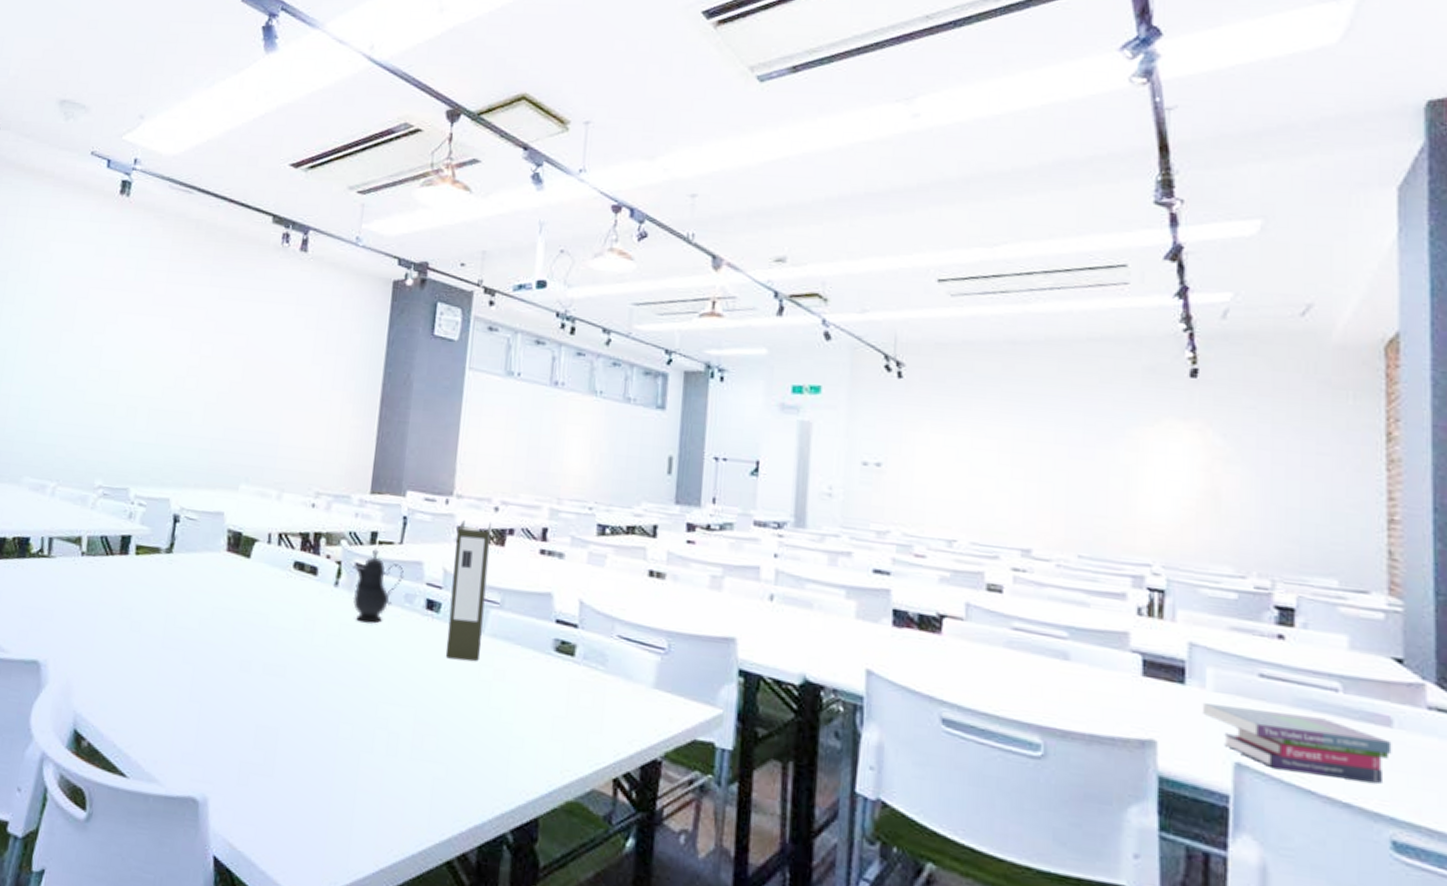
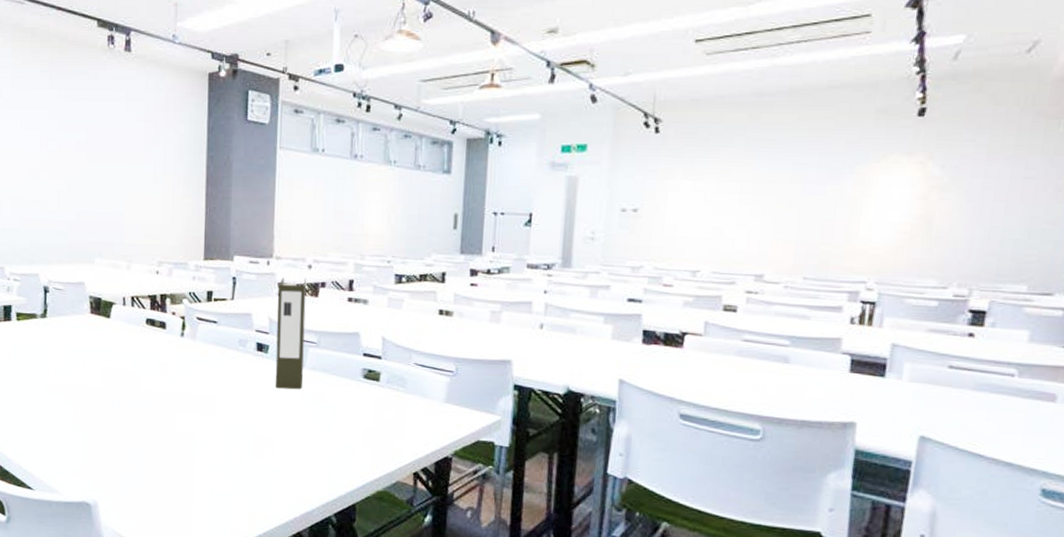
coffeepot: present [352,549,404,624] -> none [193,305,236,364]
books: present [1202,703,1392,784] -> none [896,391,1054,446]

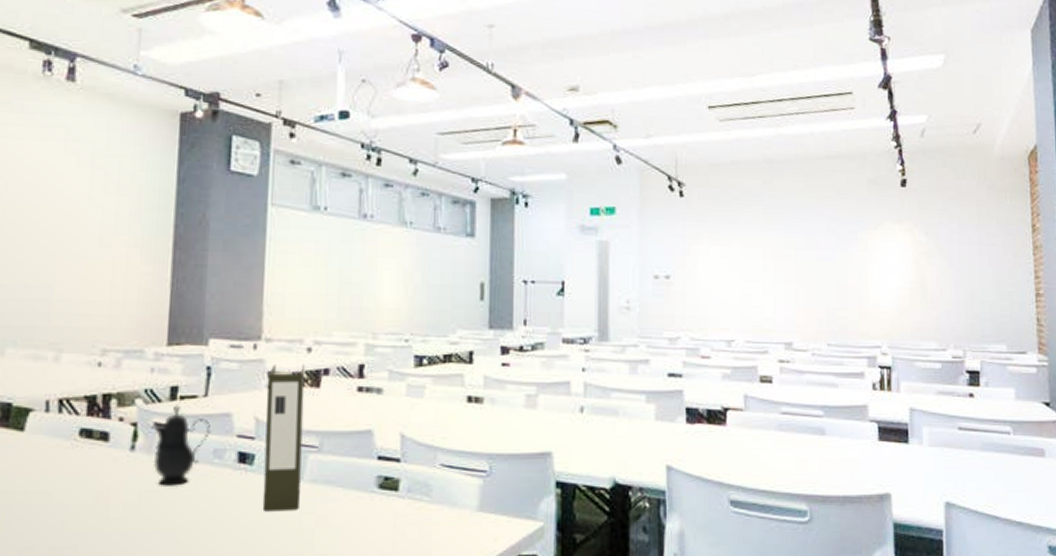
coffeepot: none [193,305,236,364] -> present [150,405,211,486]

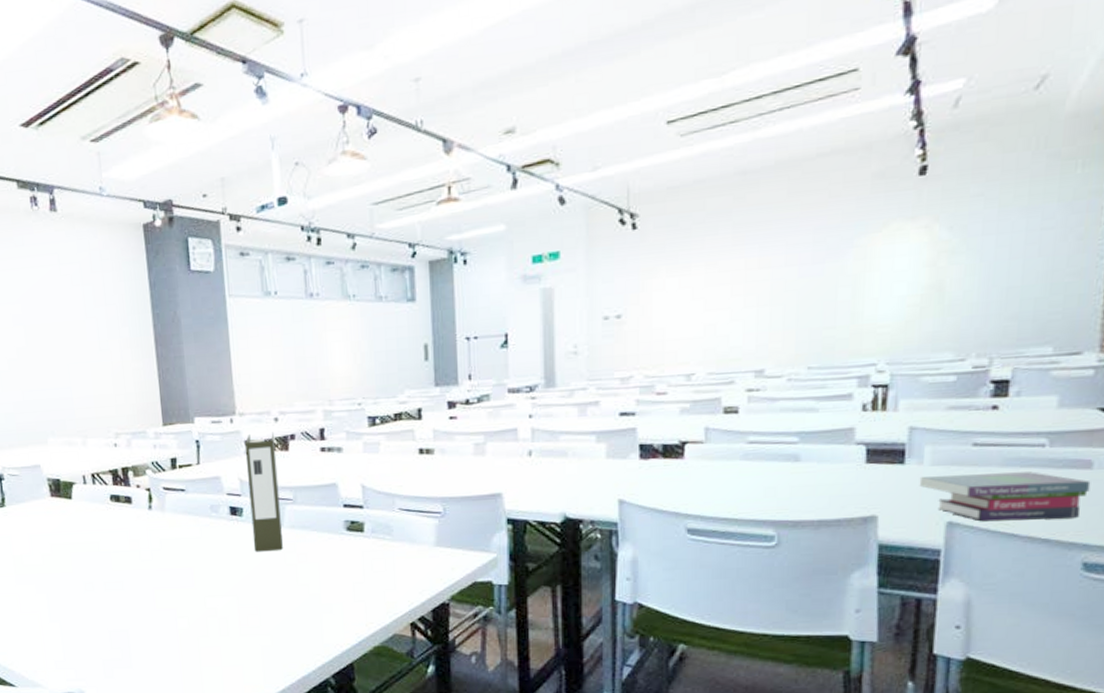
coffeepot: present [150,405,211,486] -> none [160,473,206,535]
books: none [921,457,1046,503] -> present [919,471,1091,521]

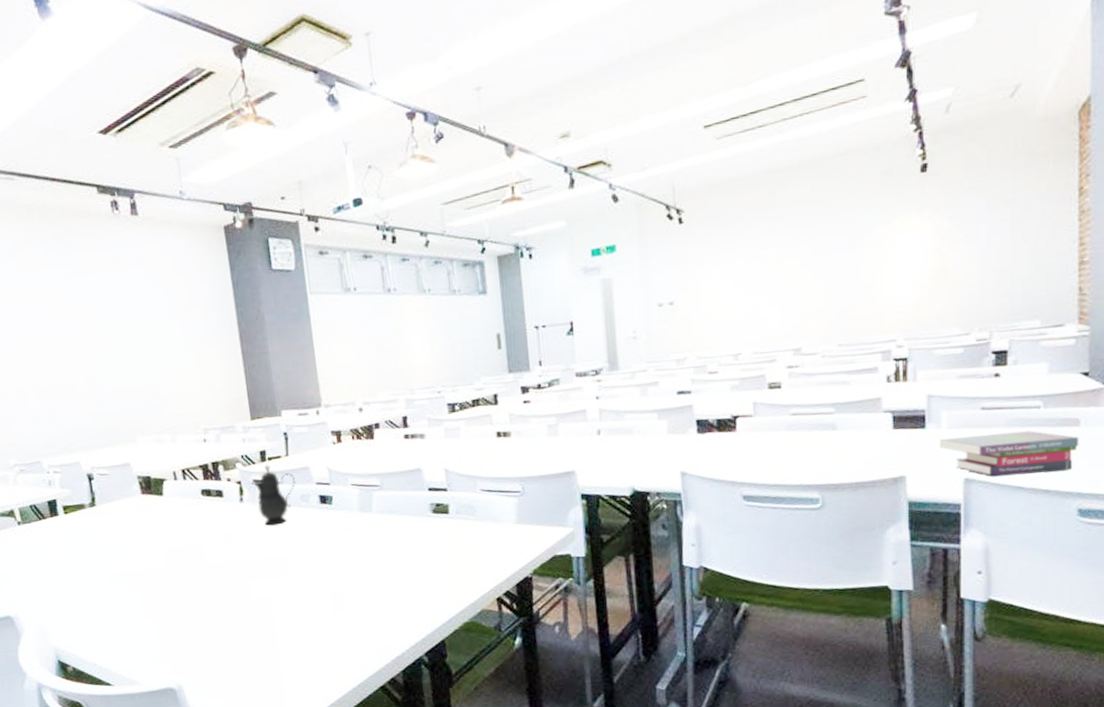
coffeepot: none [160,473,206,535] -> present [250,465,296,526]
binder: present [244,432,283,552] -> none [331,421,373,538]

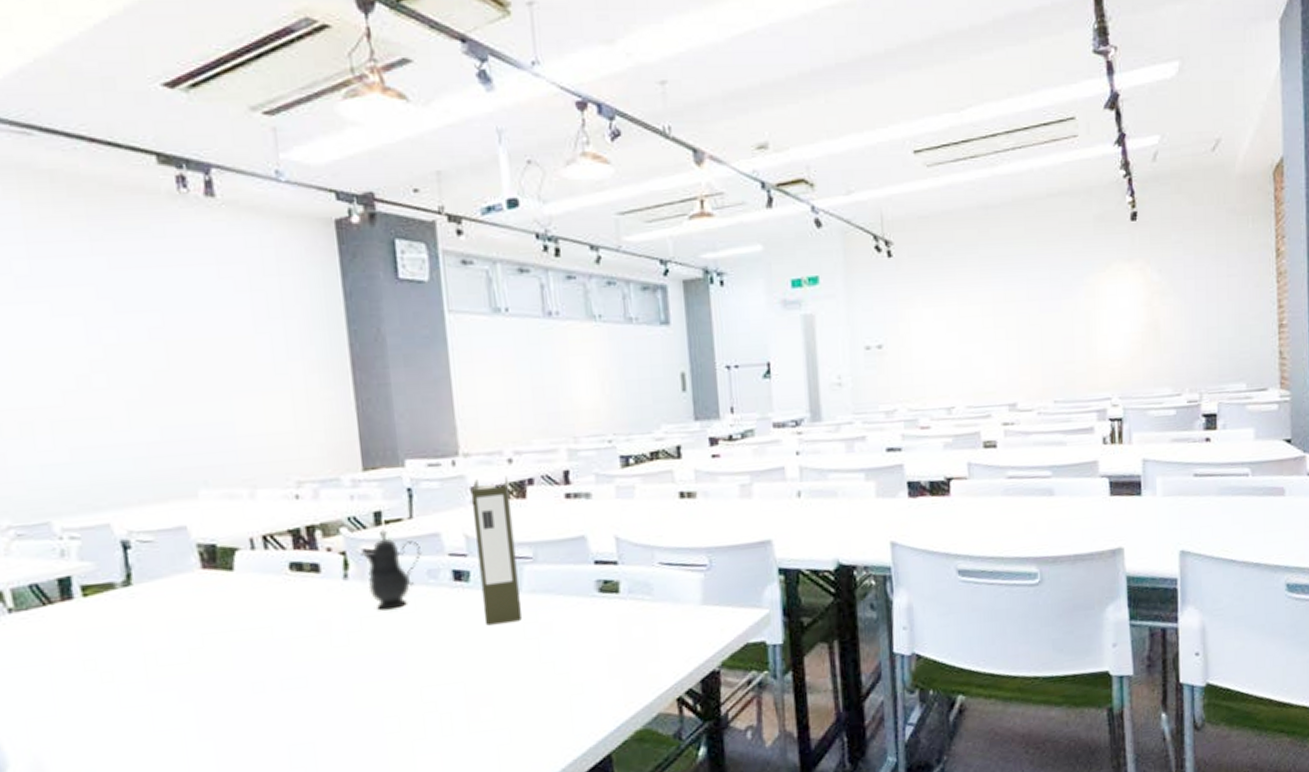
binder: none [331,421,373,538] -> present [470,475,522,626]
books: present [939,430,1079,476] -> none [1154,499,1285,549]

